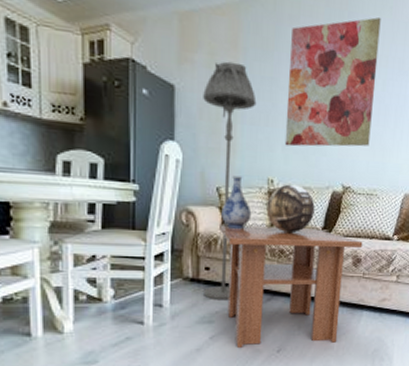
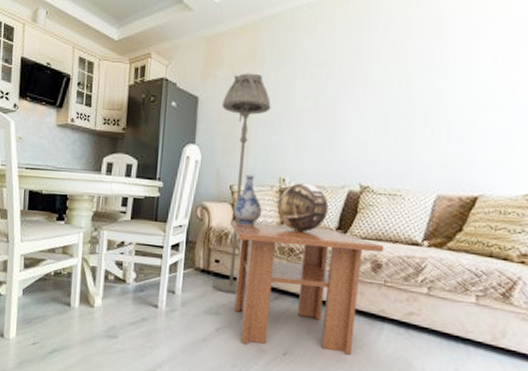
wall art: present [284,17,381,147] -> none [298,16,406,147]

